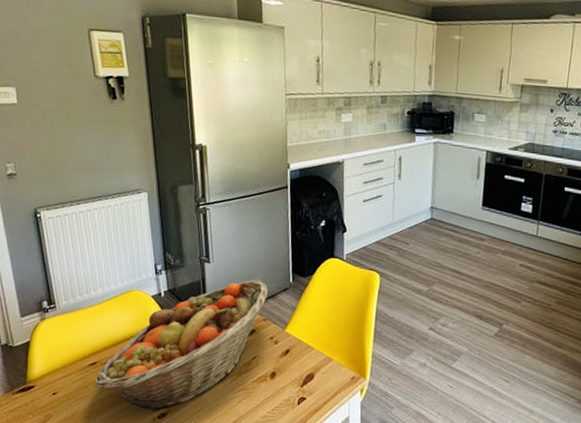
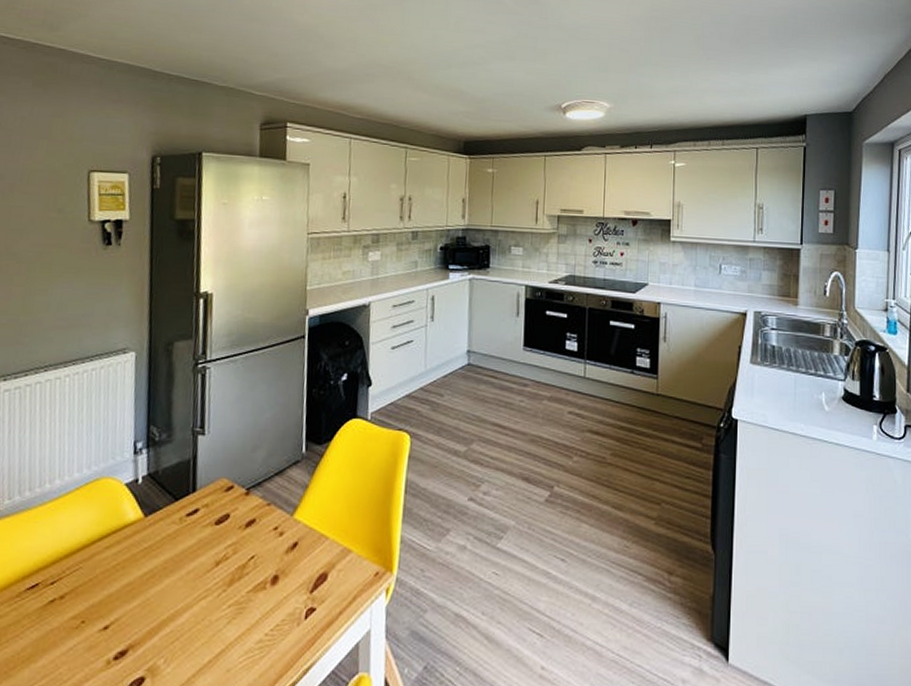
fruit basket: present [95,279,268,412] -> none [31,452,275,651]

